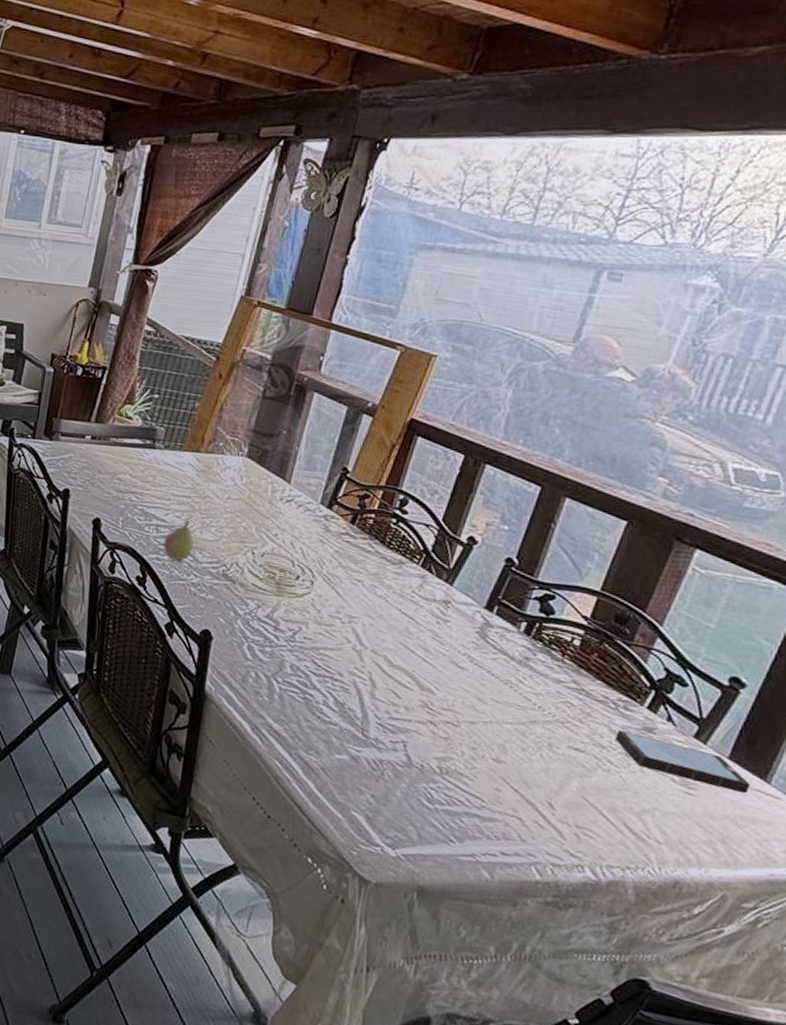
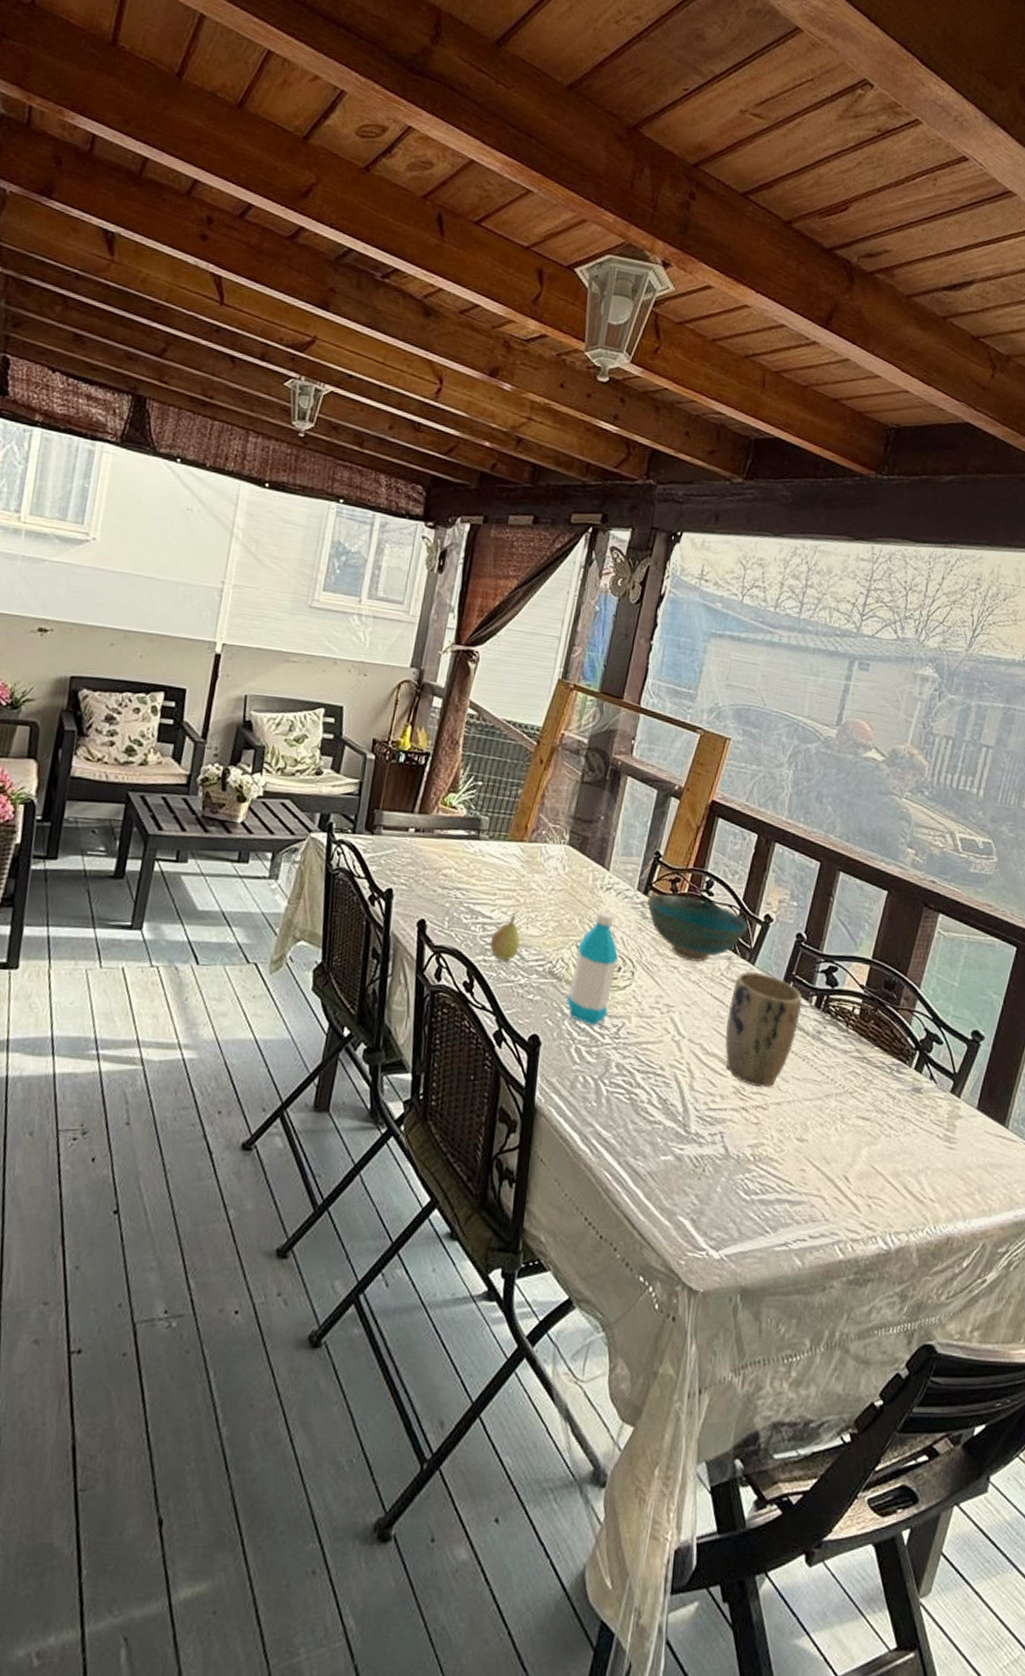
water bottle: none [240,521,297,628] -> present [567,911,618,1026]
bowl: none [331,508,448,579] -> present [647,893,749,963]
plant pot: none [413,591,509,706] -> present [725,971,802,1088]
smartphone: present [615,729,751,794] -> none [892,1093,994,1141]

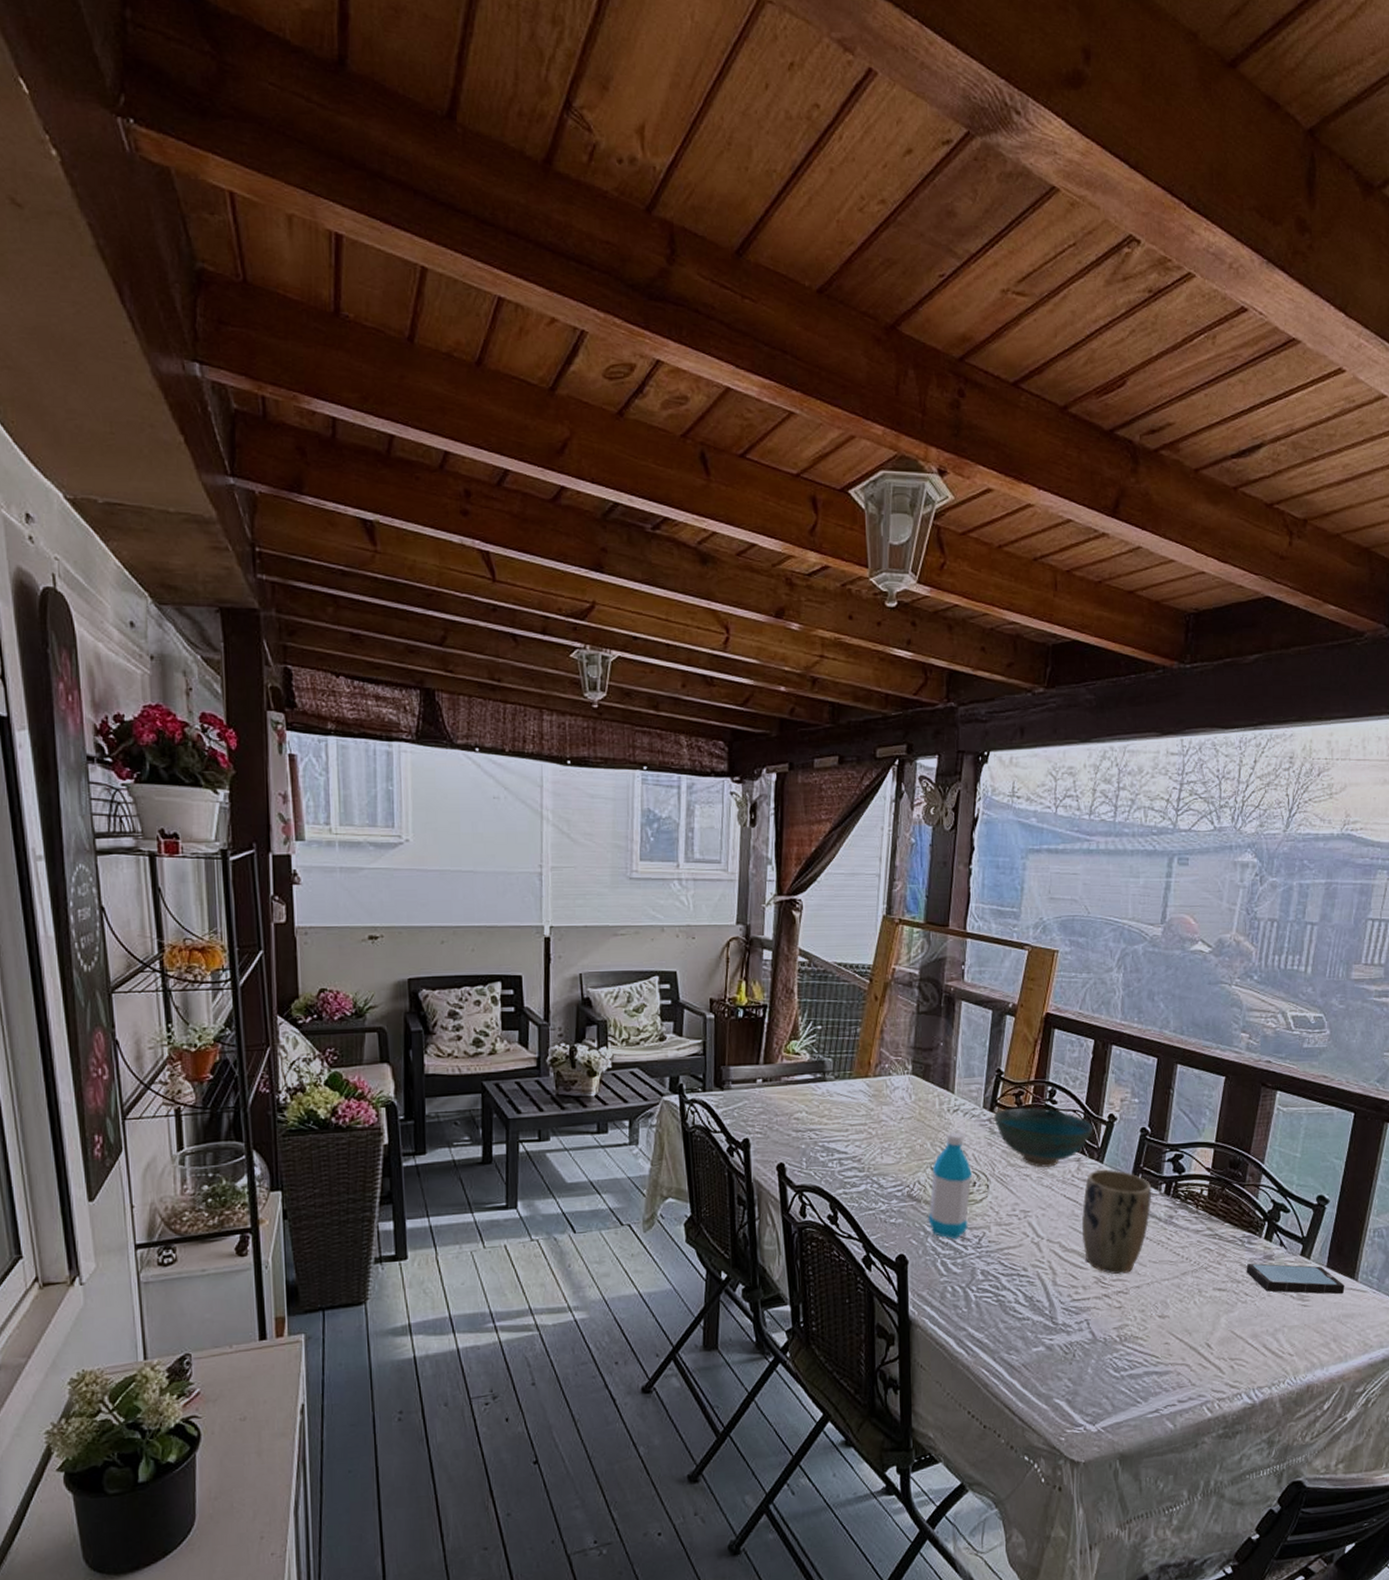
fruit: present [489,914,520,961] -> none [848,1146,877,1191]
smartphone: none [892,1093,994,1141] -> present [1246,1263,1345,1295]

